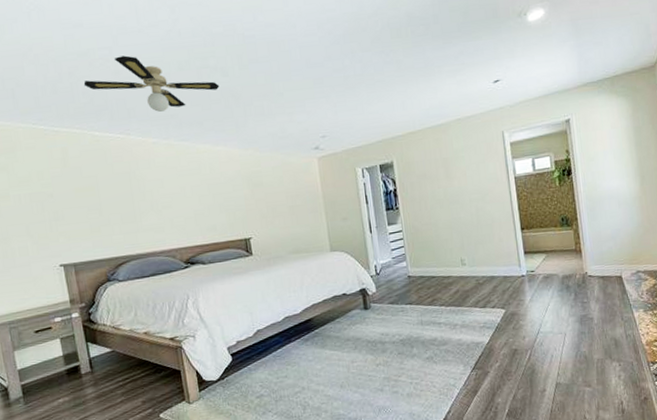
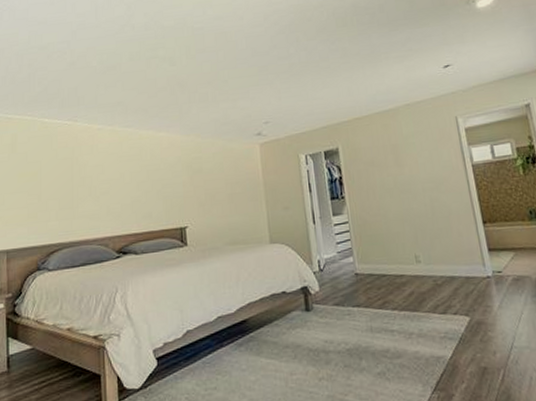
ceiling fan: present [83,55,220,112] -> none [40,48,167,100]

